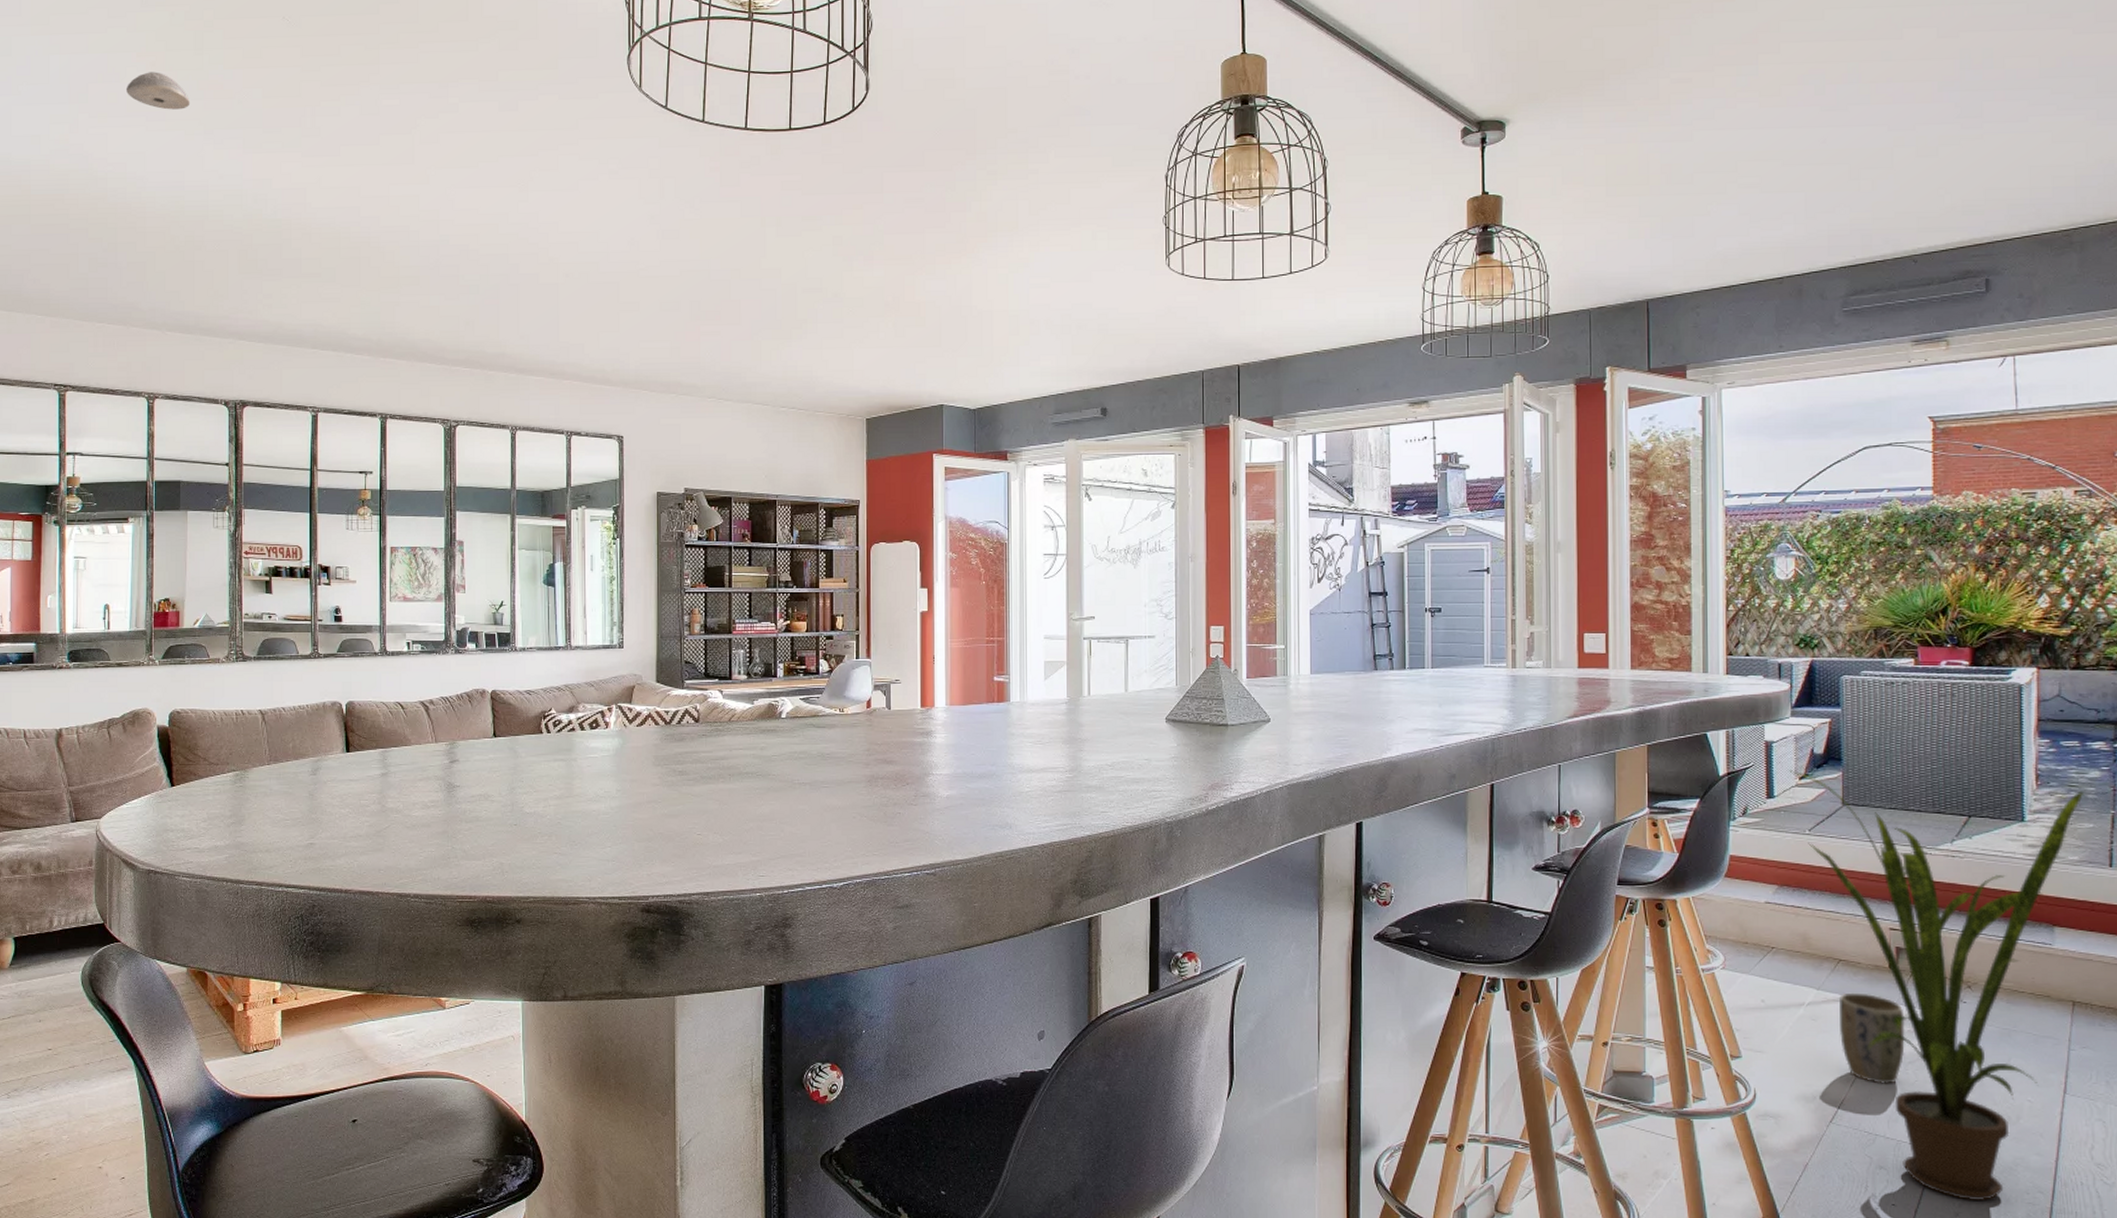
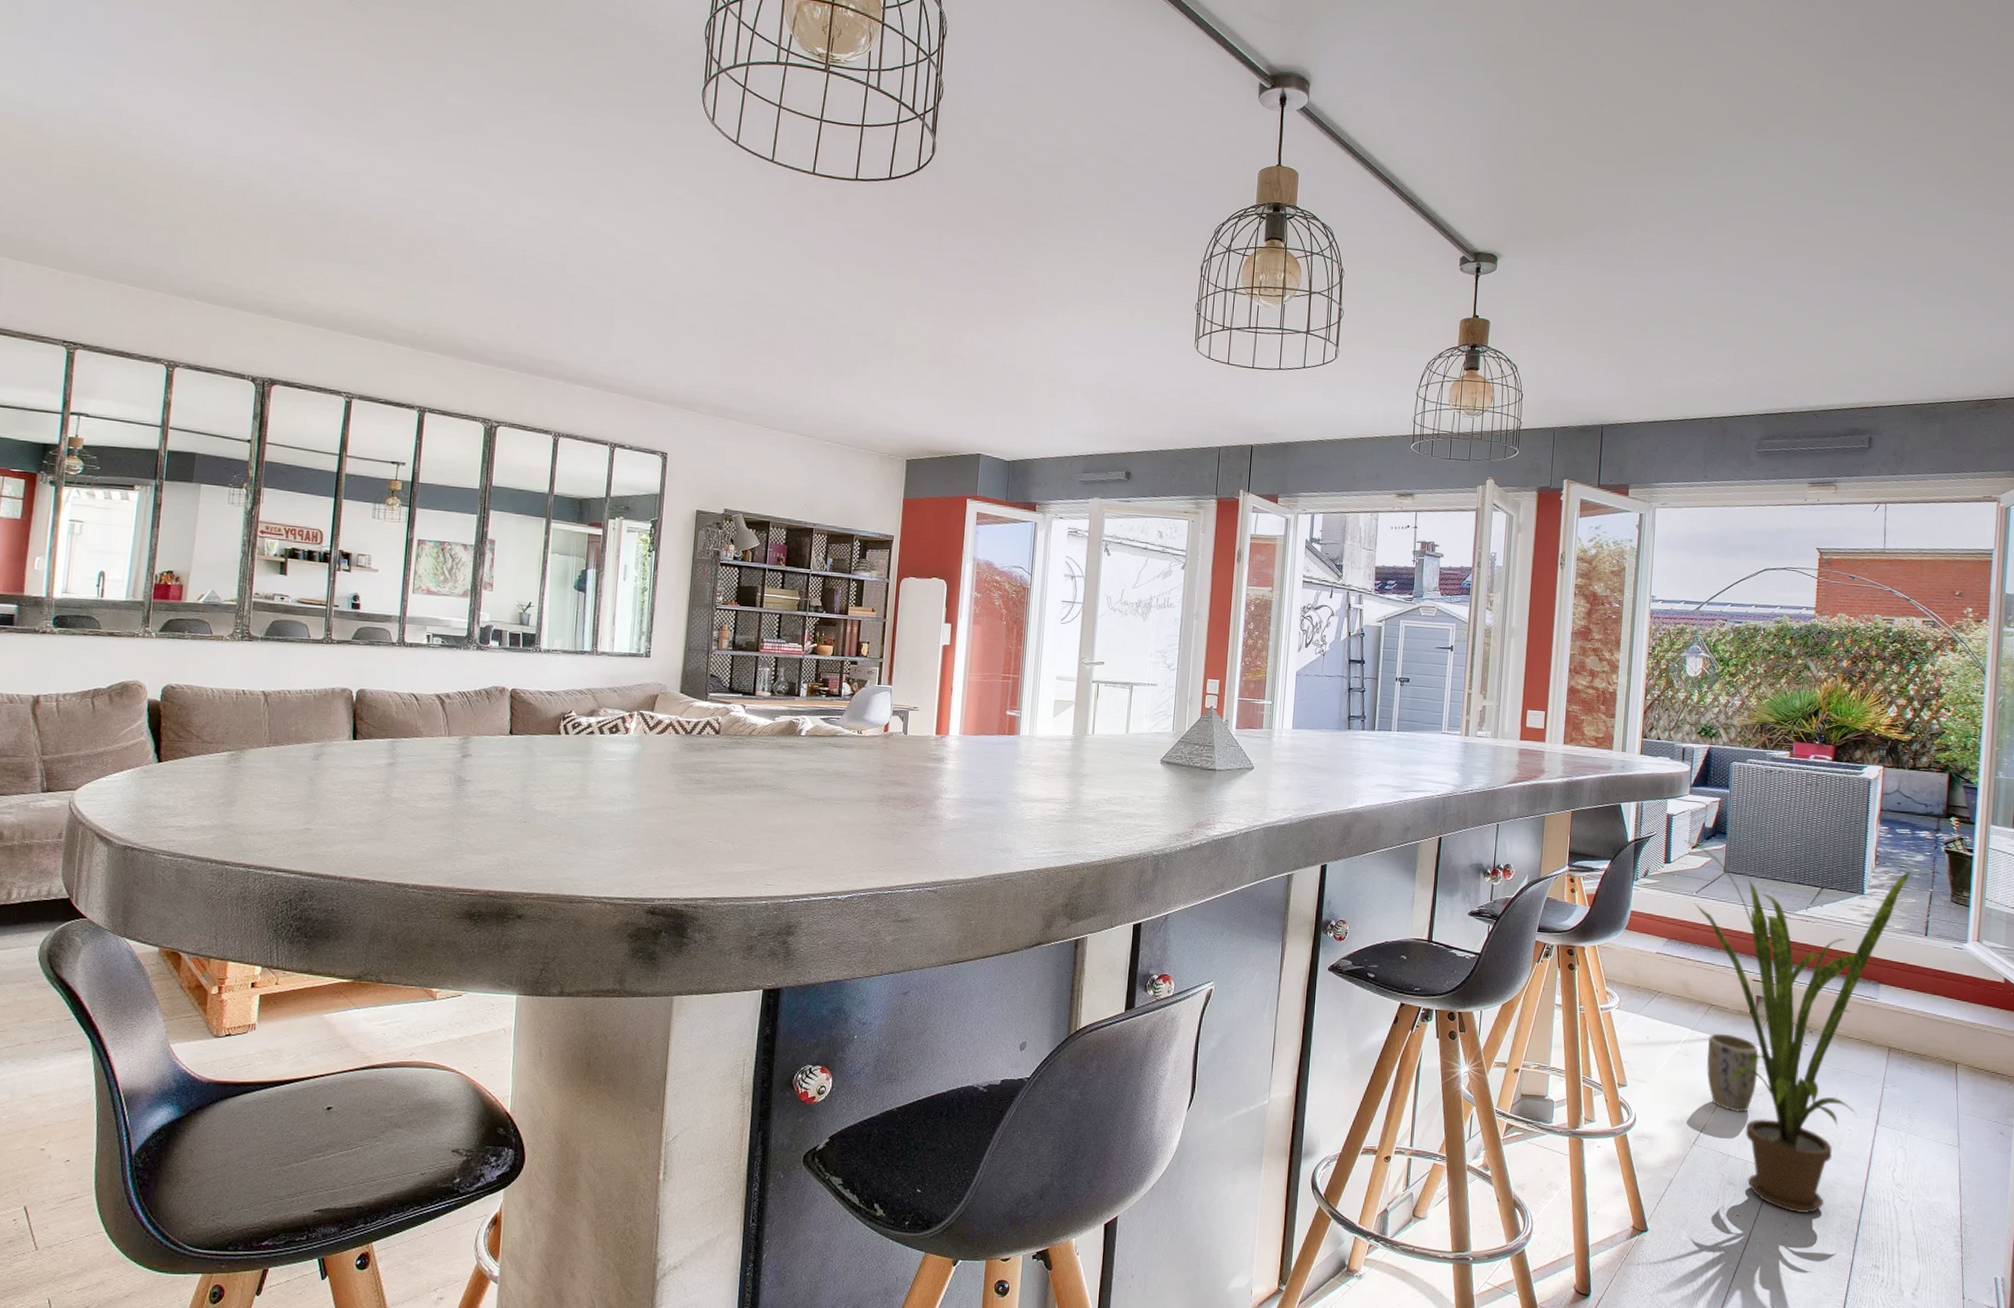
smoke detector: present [125,72,191,110] -> none [170,35,241,79]

